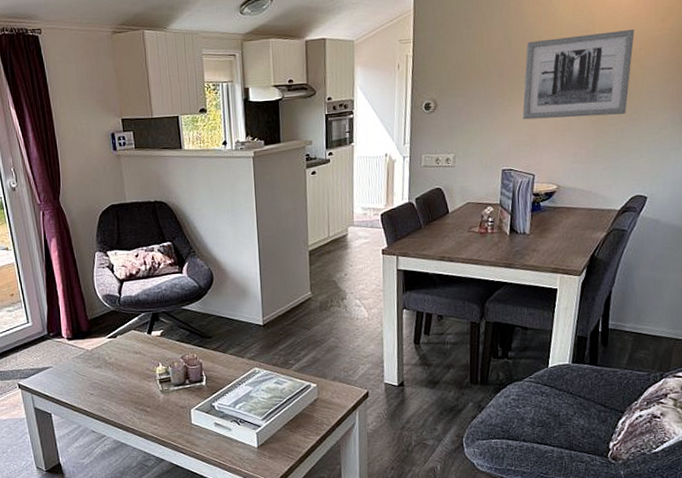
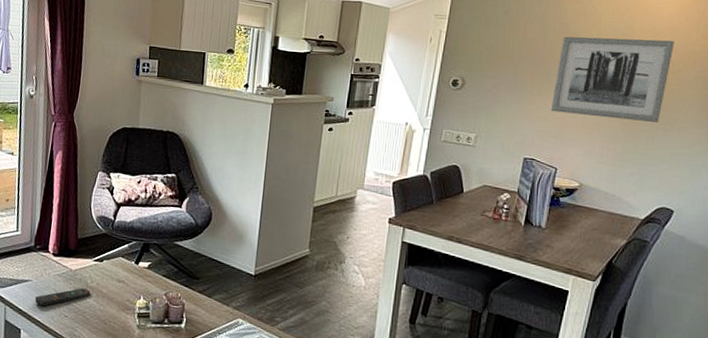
remote control: none [59,366,111,389] -> present [35,288,91,306]

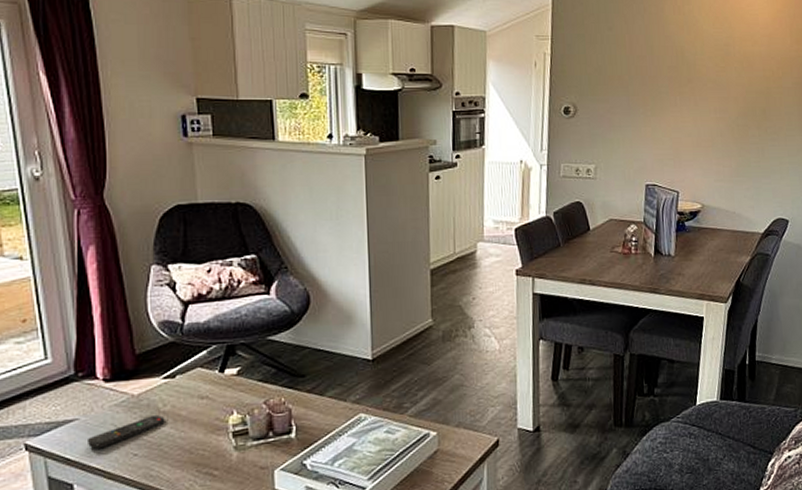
wall art: present [550,36,674,122] -> none [665,48,772,133]

